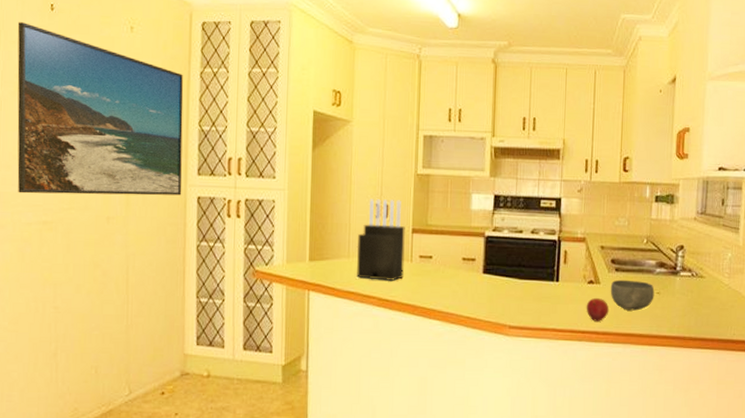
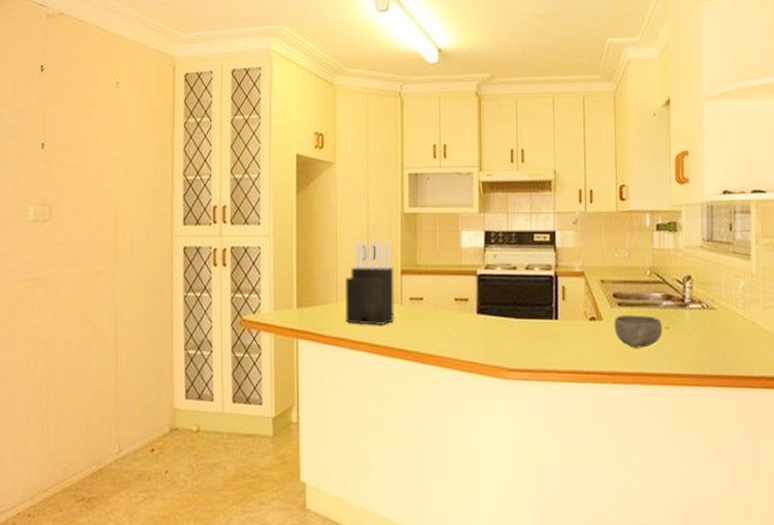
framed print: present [17,22,184,196] -> none [9,85,168,251]
fruit: present [586,297,609,321] -> none [589,335,614,361]

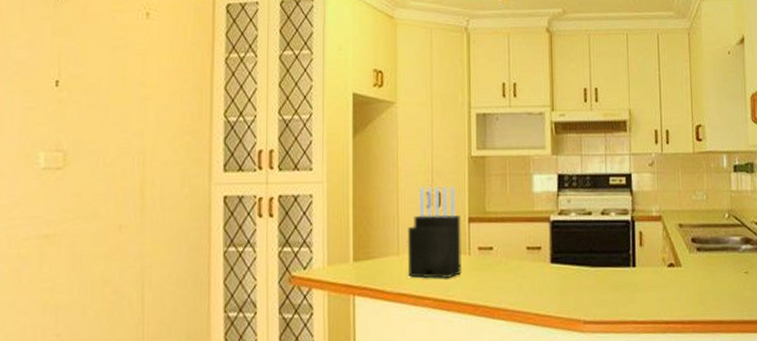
bowl: present [614,315,663,348] -> none [693,260,742,295]

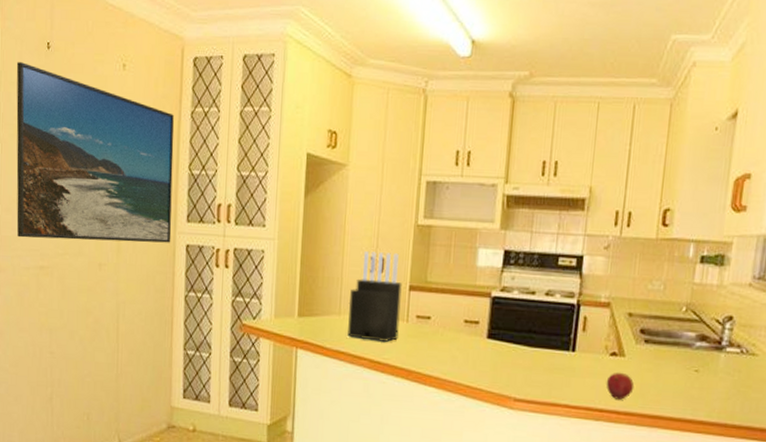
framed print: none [14,14,207,205] -> present [16,62,174,243]
fruit: none [668,282,694,309] -> present [606,372,635,400]

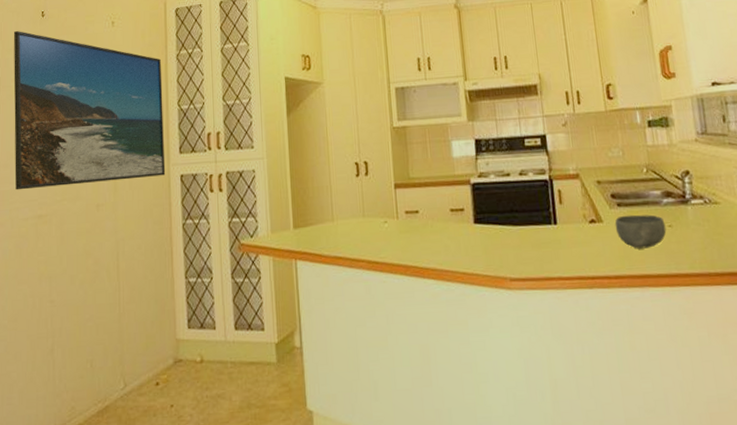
knife block: present [348,251,402,342] -> none [340,156,391,242]
fruit: present [606,372,635,400] -> none [591,237,618,265]
bowl: none [636,353,692,390] -> present [614,214,667,249]

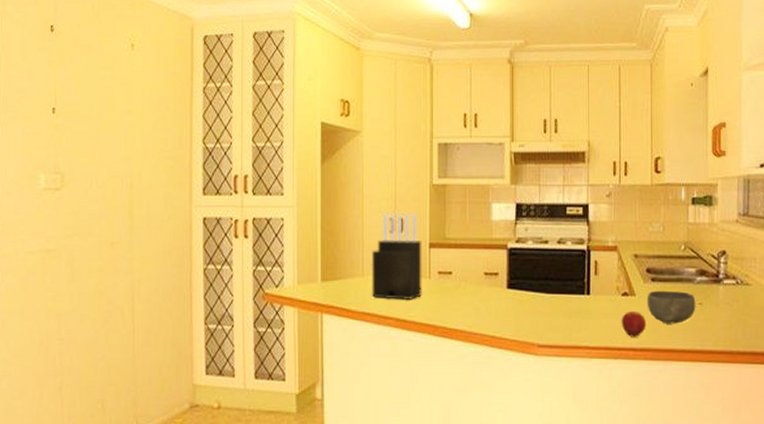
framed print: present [13,31,166,190] -> none [17,45,187,221]
knife block: none [340,156,391,242] -> present [371,213,422,300]
fruit: none [591,237,618,265] -> present [621,310,647,337]

